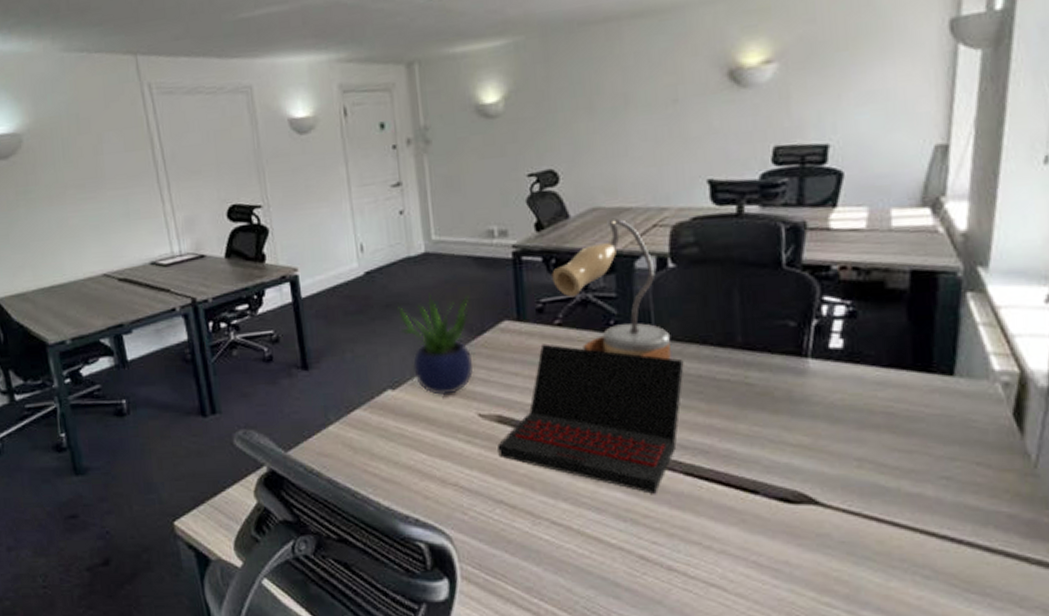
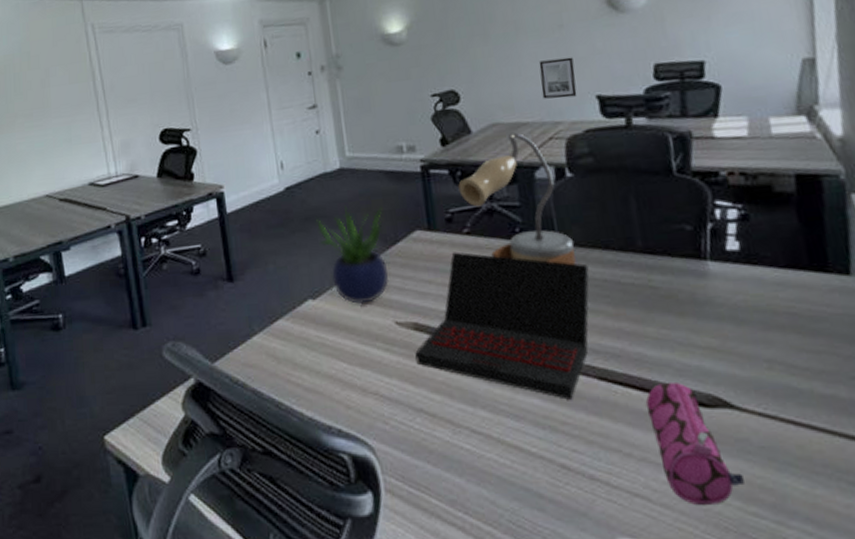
wall art: none [648,136,687,182] -> present [538,57,577,99]
pencil case: none [730,478,820,596] -> present [645,381,744,506]

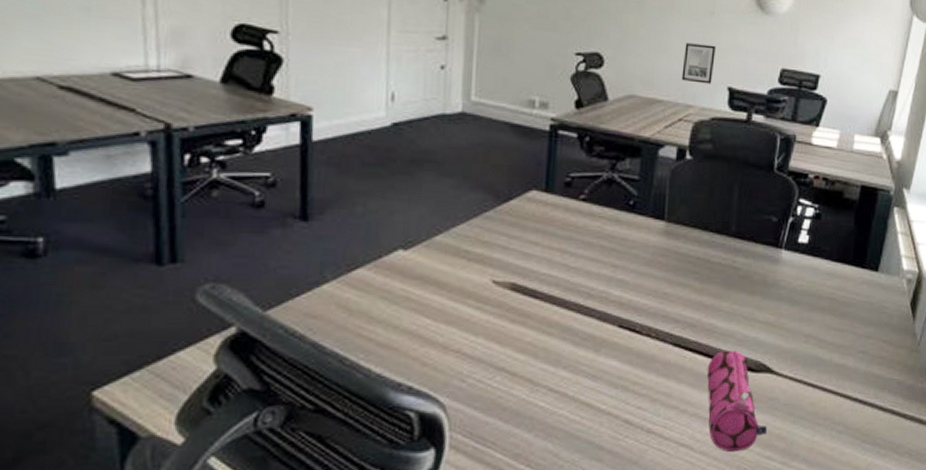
potted plant: present [316,205,390,304] -> none [422,153,501,259]
laptop: present [415,252,589,400] -> none [507,216,687,363]
table lamp: present [458,132,576,265] -> none [584,107,680,240]

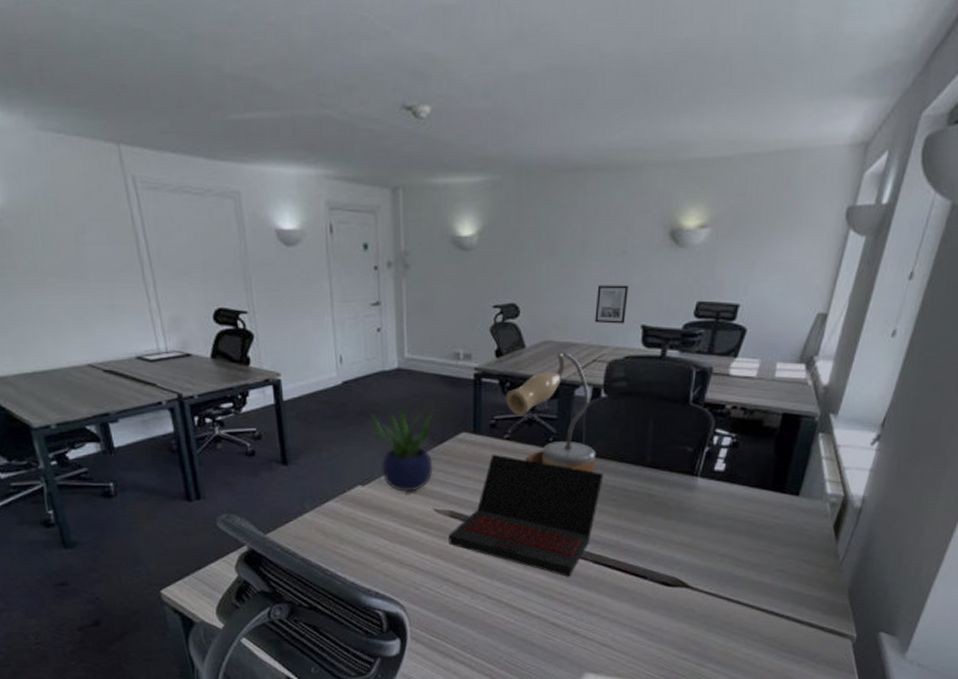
potted plant: none [422,153,501,259] -> present [371,404,434,492]
laptop: none [507,216,687,363] -> present [448,454,604,577]
table lamp: none [584,107,680,240] -> present [506,351,597,472]
pencil case: present [707,349,767,453] -> none [625,567,683,653]

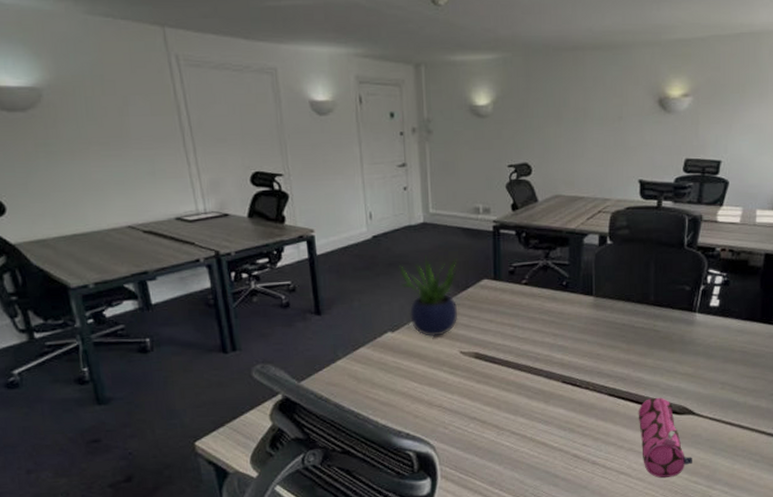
laptop: present [448,454,604,577] -> none [474,298,613,410]
table lamp: present [506,351,597,472] -> none [522,204,606,312]
wall art: present [594,285,628,324] -> none [598,145,626,180]
pencil case: none [625,567,683,653] -> present [638,397,692,479]

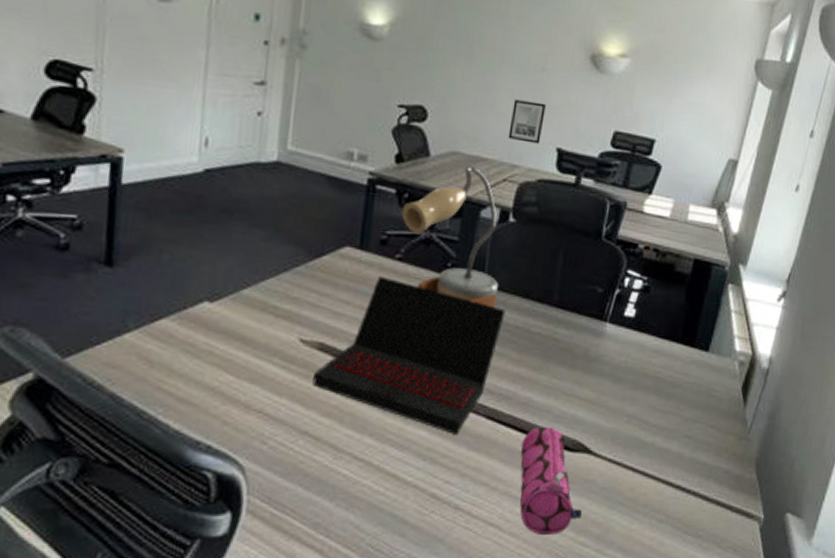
potted plant: present [399,255,458,337] -> none [231,204,315,315]
laptop: none [474,298,613,410] -> present [312,276,506,435]
table lamp: none [522,204,606,312] -> present [401,165,499,307]
wall art: none [598,145,626,180] -> present [508,99,546,144]

